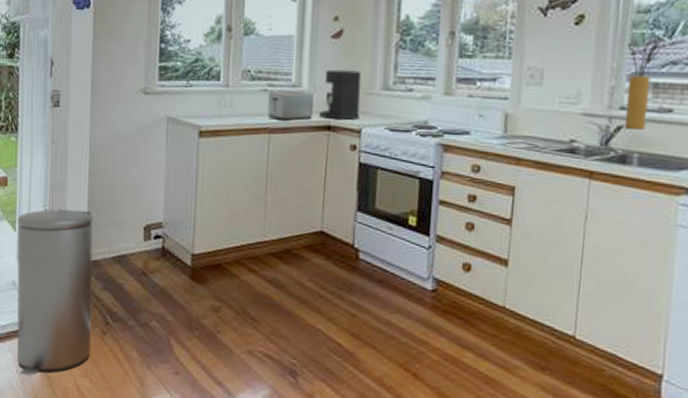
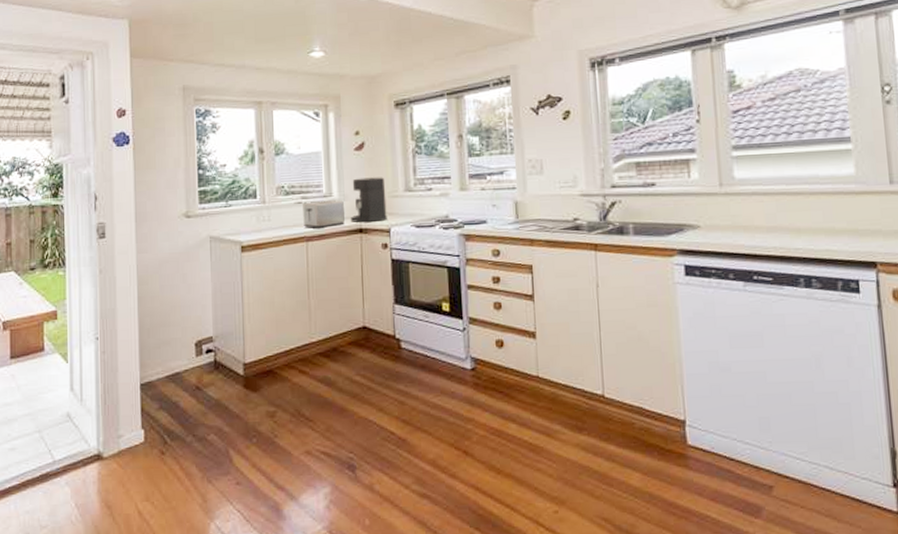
pedal bin: present [17,209,93,376] -> none [69,335,151,508]
vase: present [624,31,668,130] -> none [610,118,641,204]

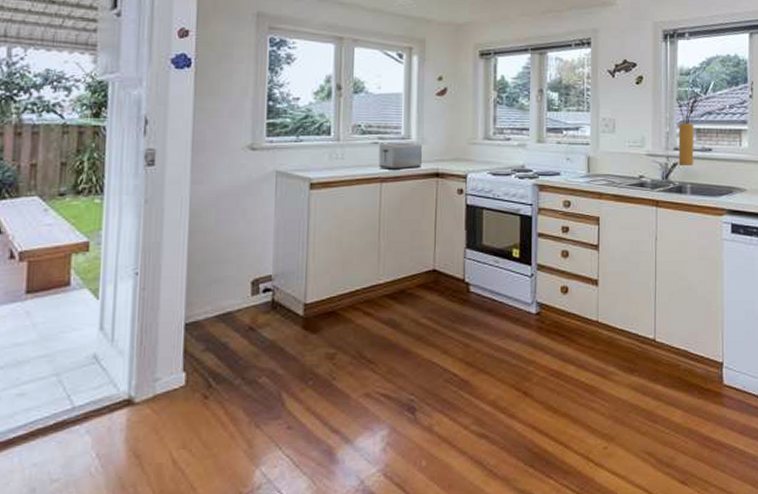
coffee maker: present [351,177,387,223] -> none [428,123,465,168]
vase: none [610,118,641,204] -> present [676,89,703,165]

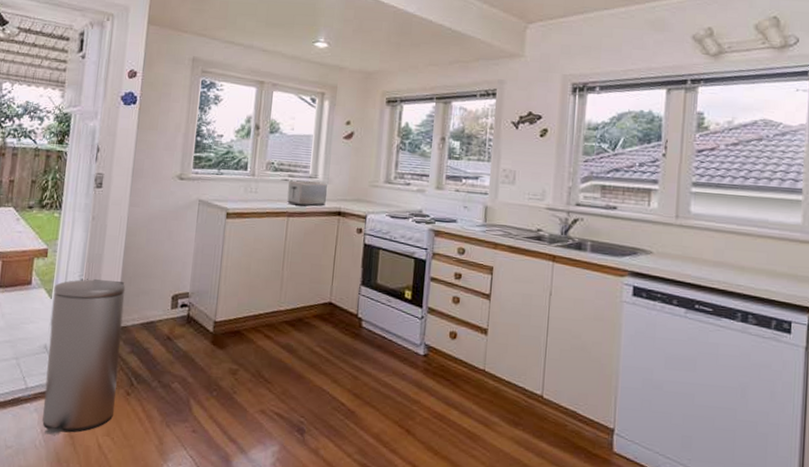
pedal bin: none [97,271,194,458] -> present [42,279,126,435]
vase: present [676,89,703,165] -> none [579,144,612,223]

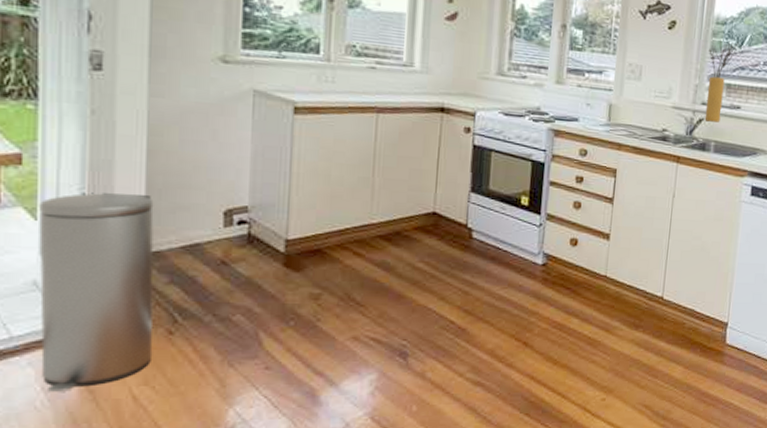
toaster: present [287,180,327,207] -> none [375,68,426,101]
vase: none [579,144,612,223] -> present [704,40,739,123]

